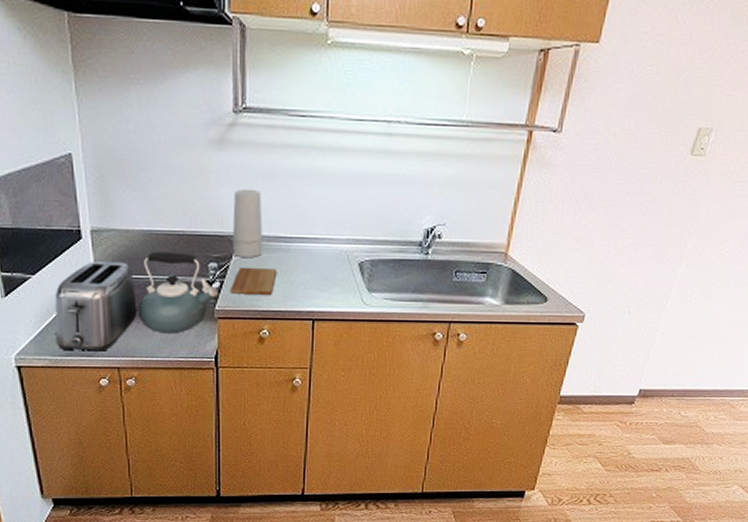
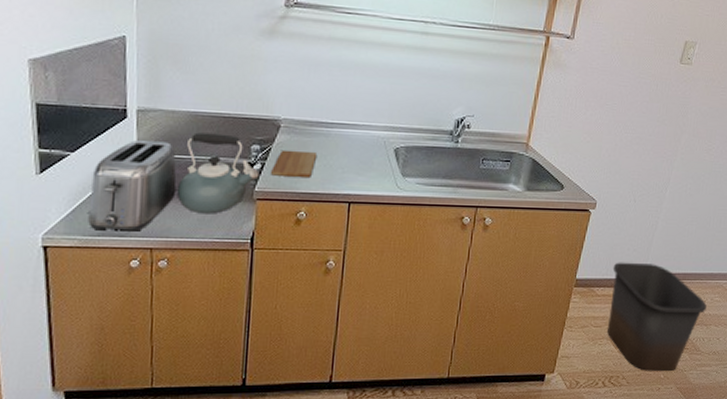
canister: present [232,188,263,259] -> none [275,76,307,142]
waste bin: none [594,378,709,490] -> present [607,262,707,371]

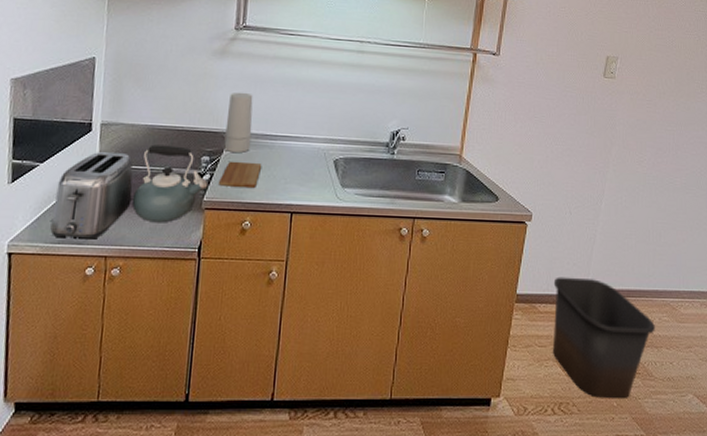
canister: none [275,76,307,142] -> present [224,92,253,154]

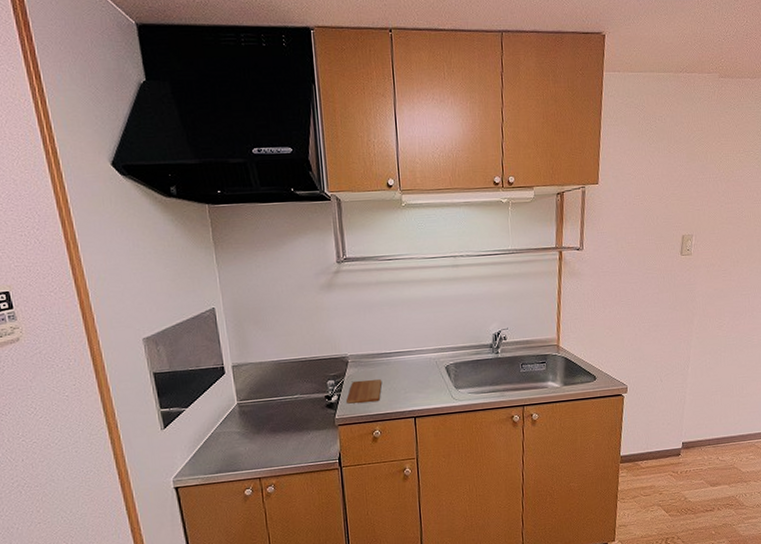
toaster: present [50,151,133,241] -> none [205,388,273,469]
kettle: present [132,144,208,223] -> none [273,375,338,444]
canister: present [224,92,253,154] -> none [343,318,369,374]
waste bin: present [553,277,655,398] -> none [651,433,743,530]

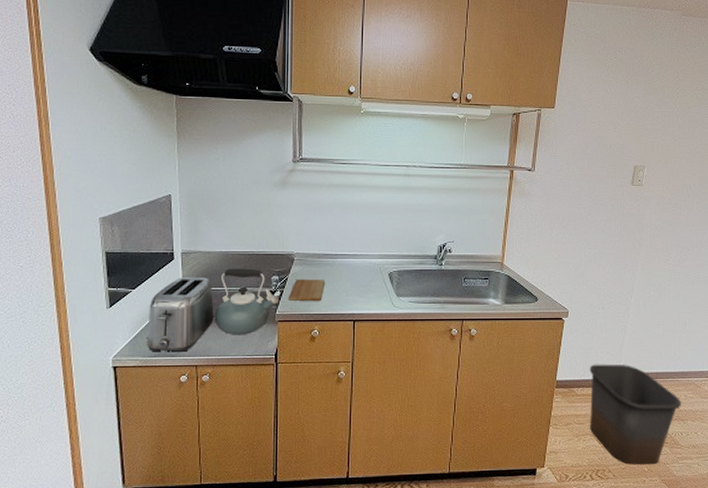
toaster: none [205,388,273,469] -> present [147,276,214,353]
kettle: none [273,375,338,444] -> present [215,268,280,335]
waste bin: none [651,433,743,530] -> present [589,364,681,465]

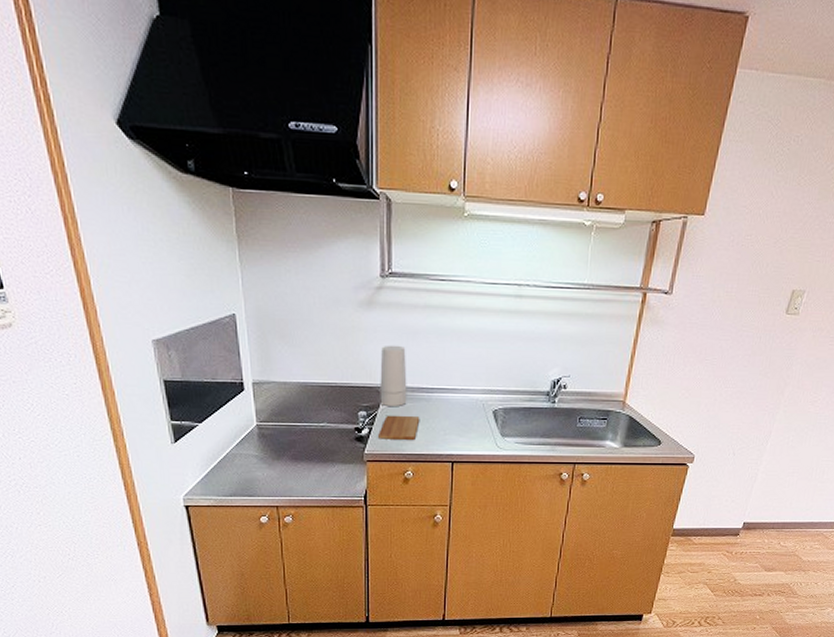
toaster: present [147,276,214,353] -> none [219,409,294,493]
kettle: present [215,268,280,335] -> none [295,401,368,475]
canister: none [290,218,314,272] -> present [380,345,407,408]
waste bin: present [589,364,681,465] -> none [704,512,806,612]

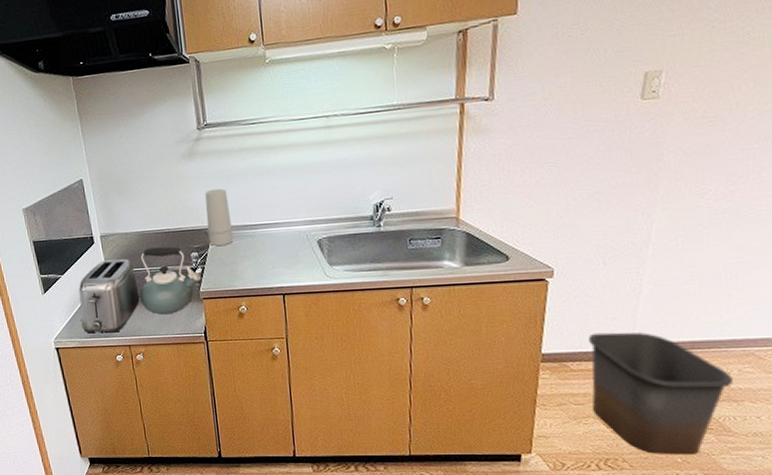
toaster: none [219,409,294,493] -> present [78,258,140,334]
kettle: none [295,401,368,475] -> present [140,246,202,315]
cutting board: present [378,415,420,440] -> none [211,253,248,277]
waste bin: none [704,512,806,612] -> present [587,332,733,454]

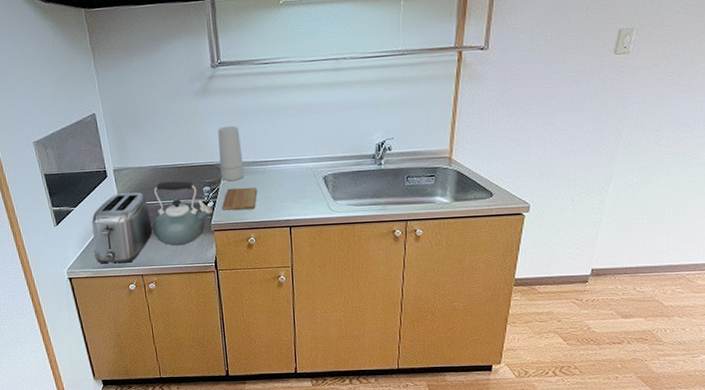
cutting board: none [211,253,248,277] -> present [222,187,258,210]
waste bin: present [587,332,733,454] -> none [554,259,667,361]

